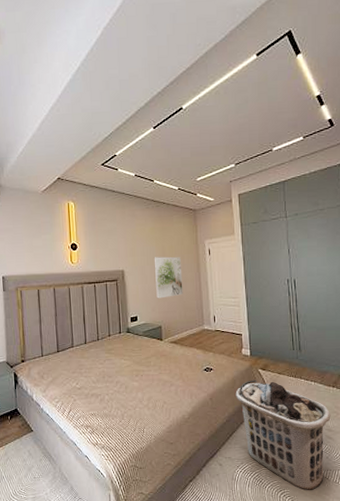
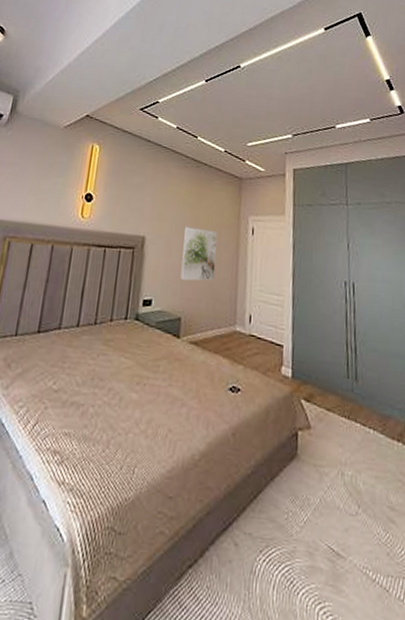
clothes hamper: present [235,380,331,490] -> none [267,413,395,609]

